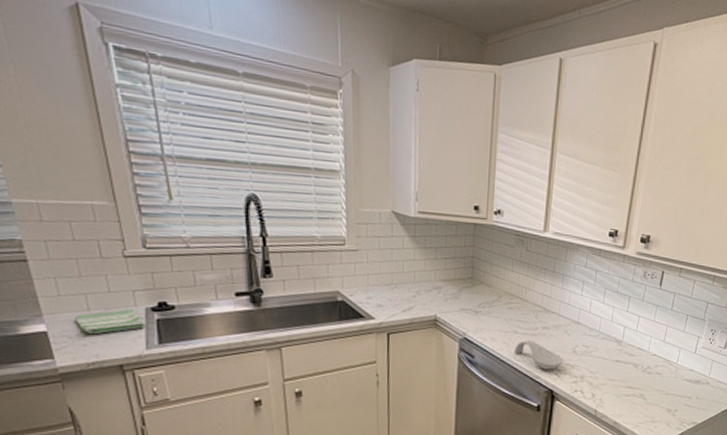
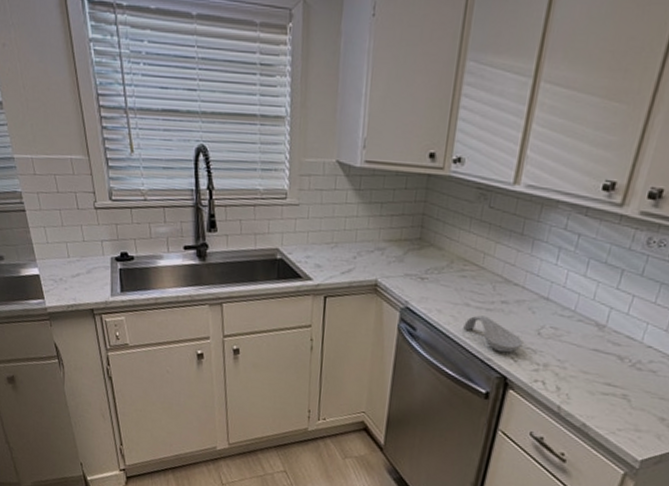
dish towel: present [74,309,145,334] -> none [58,257,111,279]

